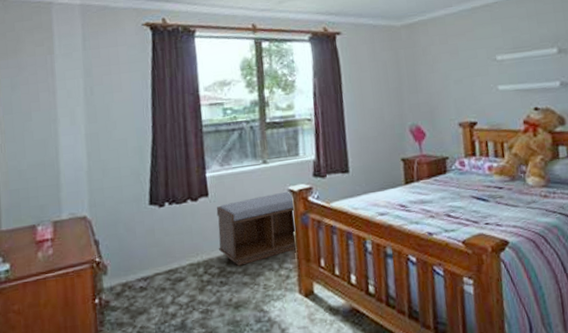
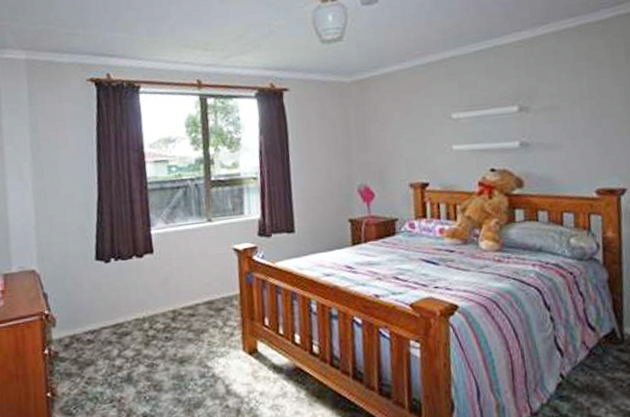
bench: present [216,191,298,266] -> none [161,250,242,322]

